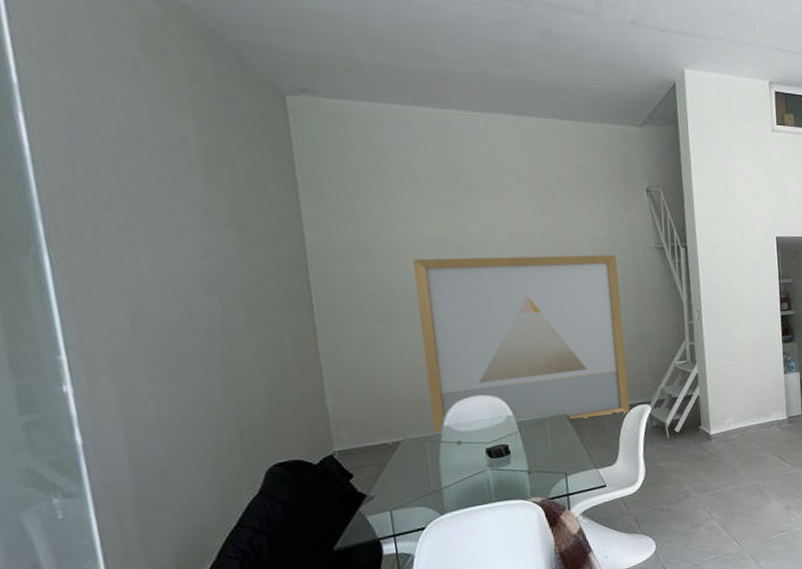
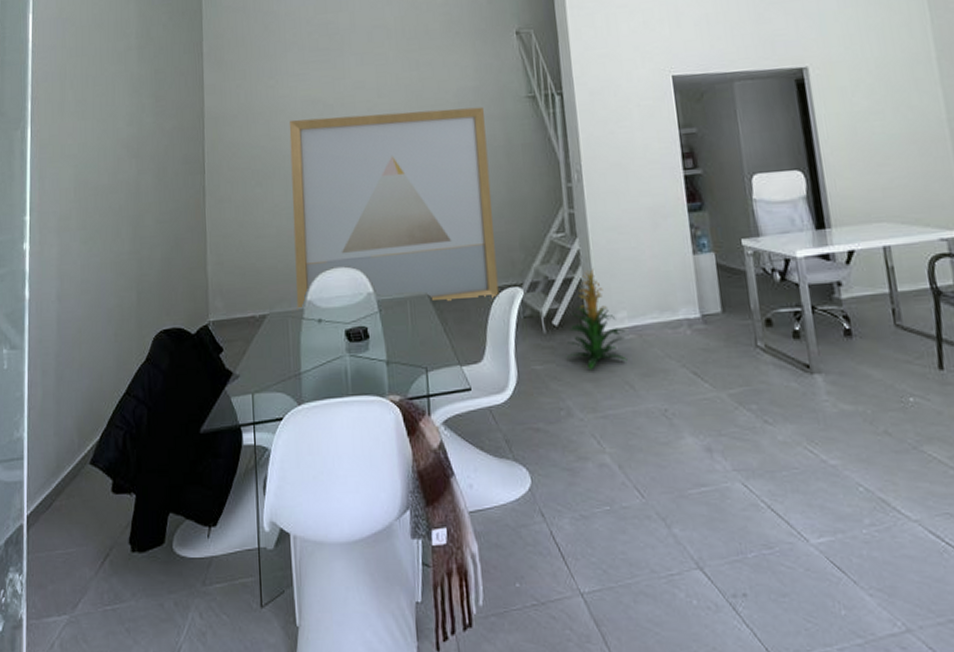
indoor plant: none [686,387,732,463] -> present [567,269,627,370]

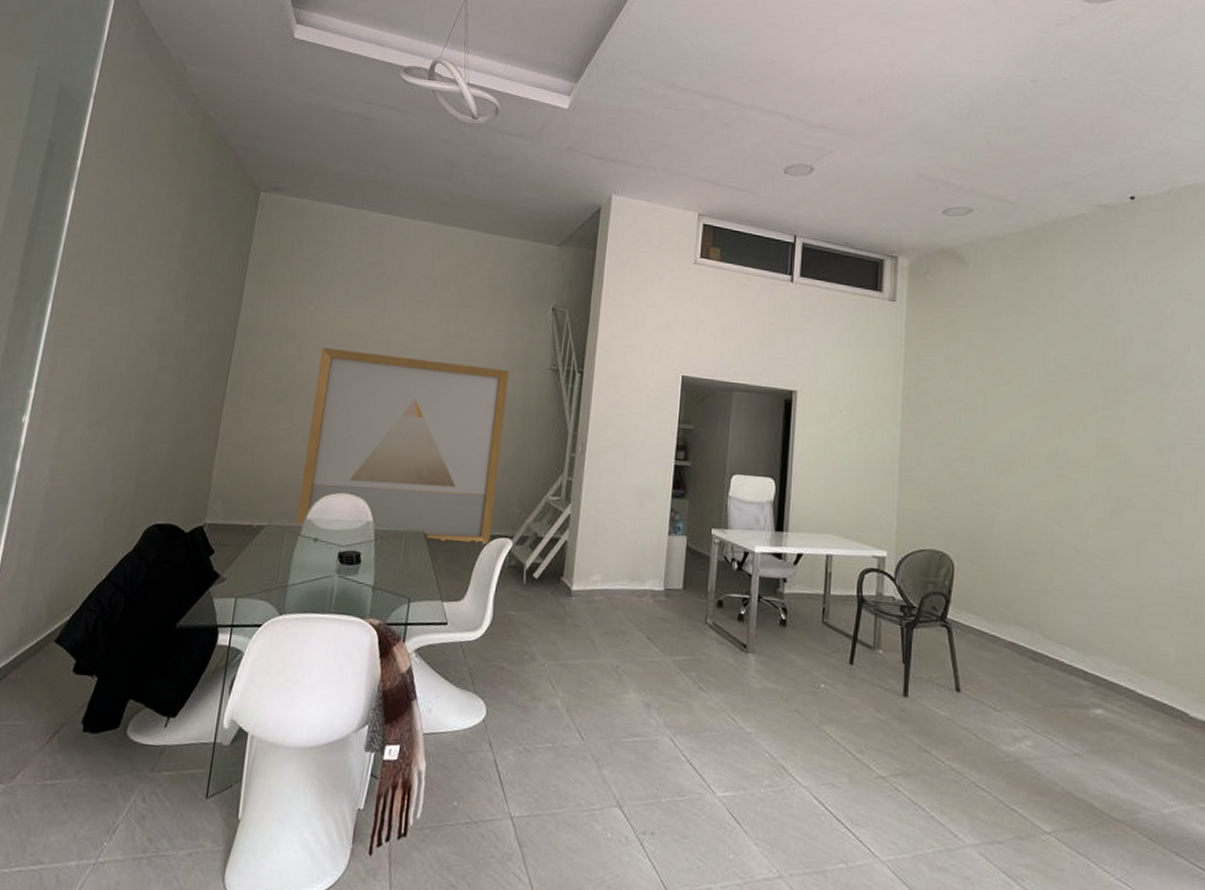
indoor plant: present [567,269,627,370] -> none [541,533,597,623]

